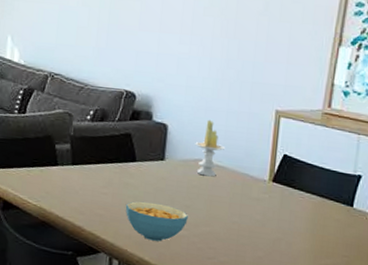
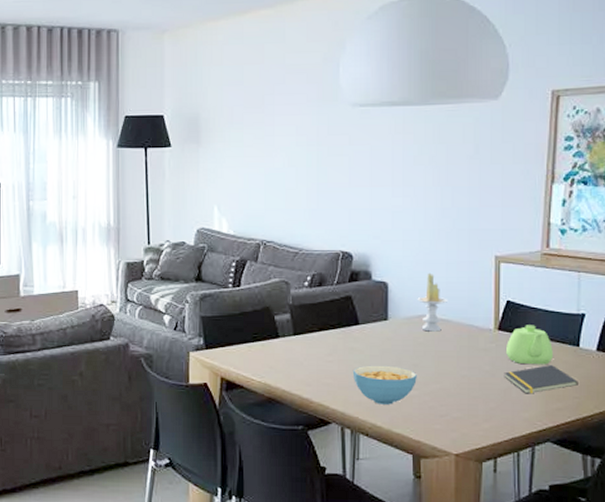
notepad: none [274,221,349,247] -> present [504,365,578,394]
teapot: none [279,180,326,221] -> present [506,325,553,365]

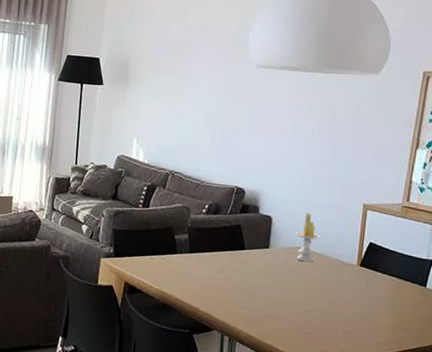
cereal bowl: present [352,365,417,405] -> none [235,284,289,320]
notepad: present [504,365,578,394] -> none [361,299,423,322]
teapot: present [506,325,553,365] -> none [365,264,404,300]

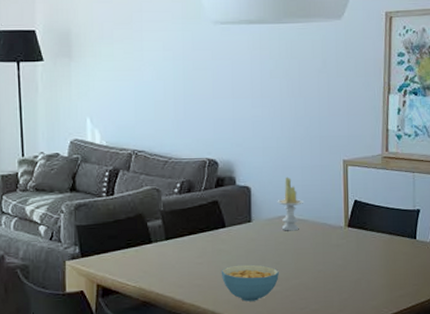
cereal bowl: none [235,284,289,320] -> present [221,264,279,301]

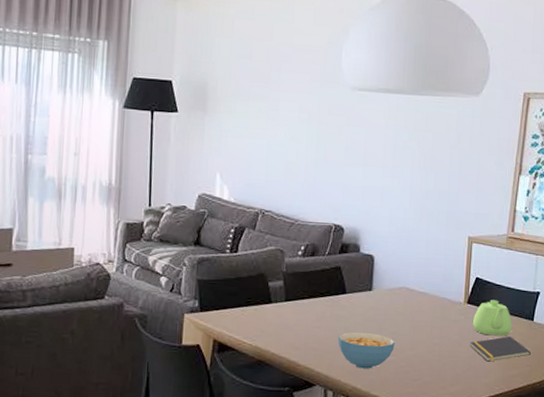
candle: present [277,176,304,231] -> none [399,248,426,303]
notepad: none [354,257,416,284] -> present [470,336,531,362]
teapot: none [355,221,395,258] -> present [473,300,512,336]

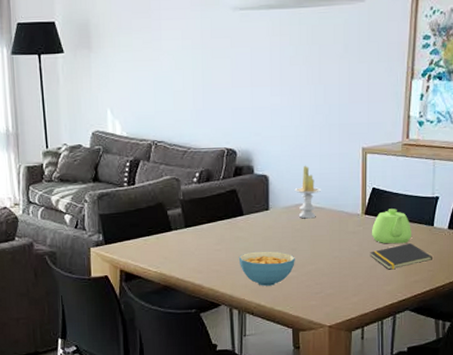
candle: none [399,248,426,303] -> present [294,165,322,219]

